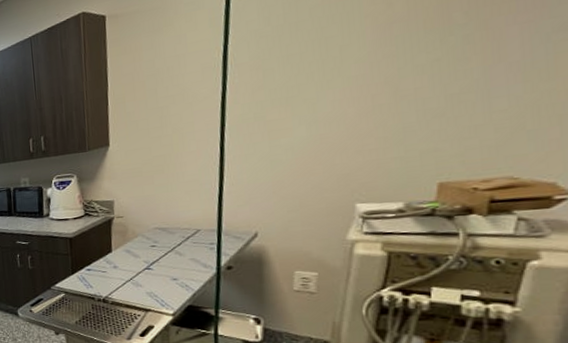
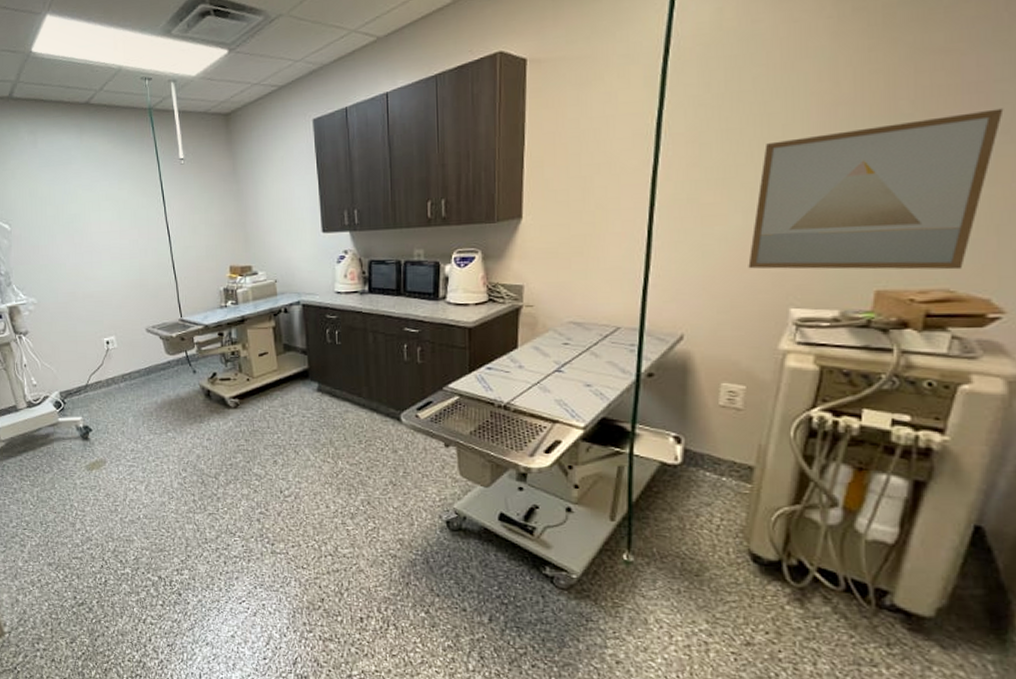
wall art: none [314,8,561,173] -> present [748,108,1004,270]

